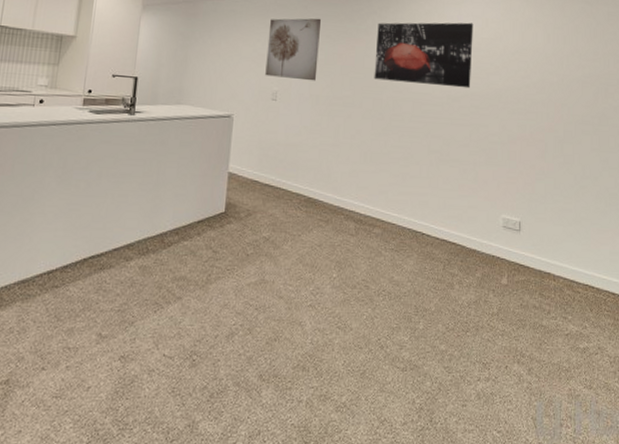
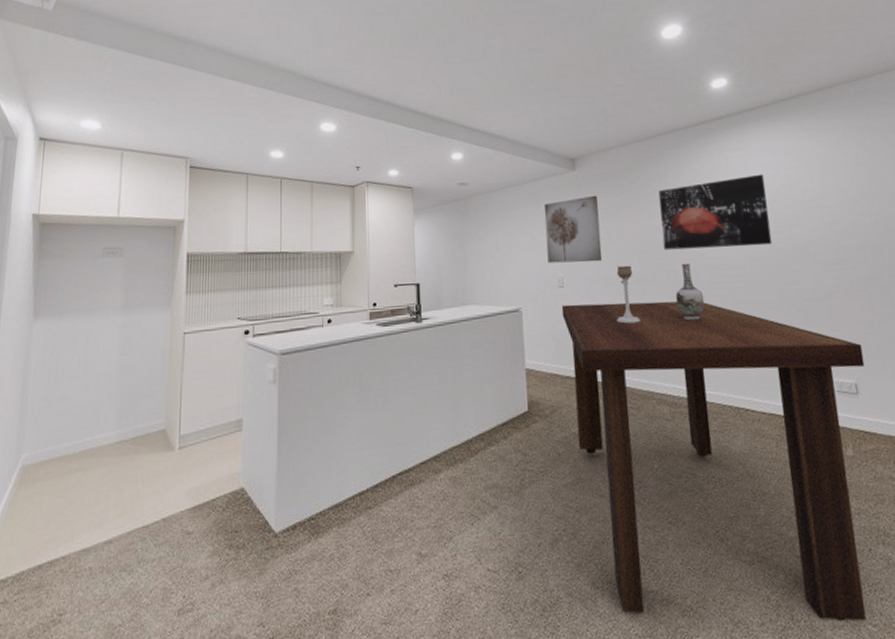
dining table: none [267,117,530,426] -> present [561,301,866,622]
candle holder: none [321,88,343,143] -> present [616,265,641,324]
vase: none [377,94,403,148] -> present [676,263,705,321]

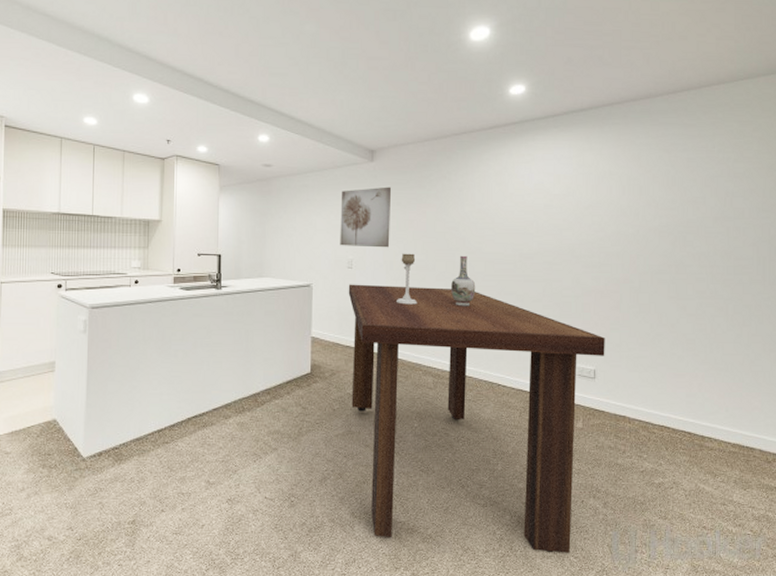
wall art: present [658,174,773,250] -> none [446,180,545,245]

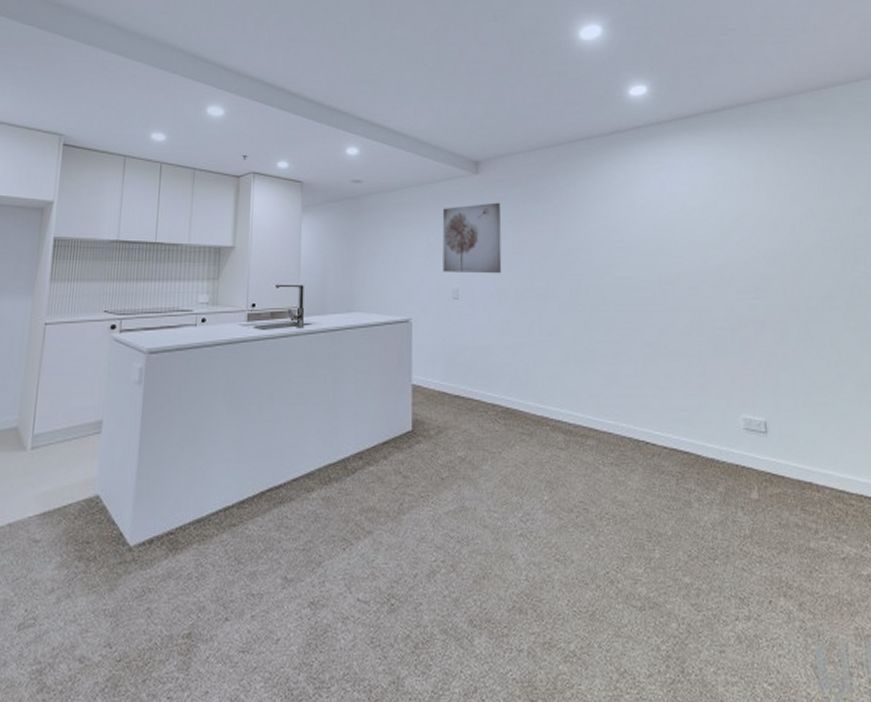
dining table: present [348,284,605,553] -> none [454,318,776,678]
candle holder: present [397,253,418,305] -> none [513,280,539,342]
vase: present [451,255,476,307] -> none [578,281,609,343]

